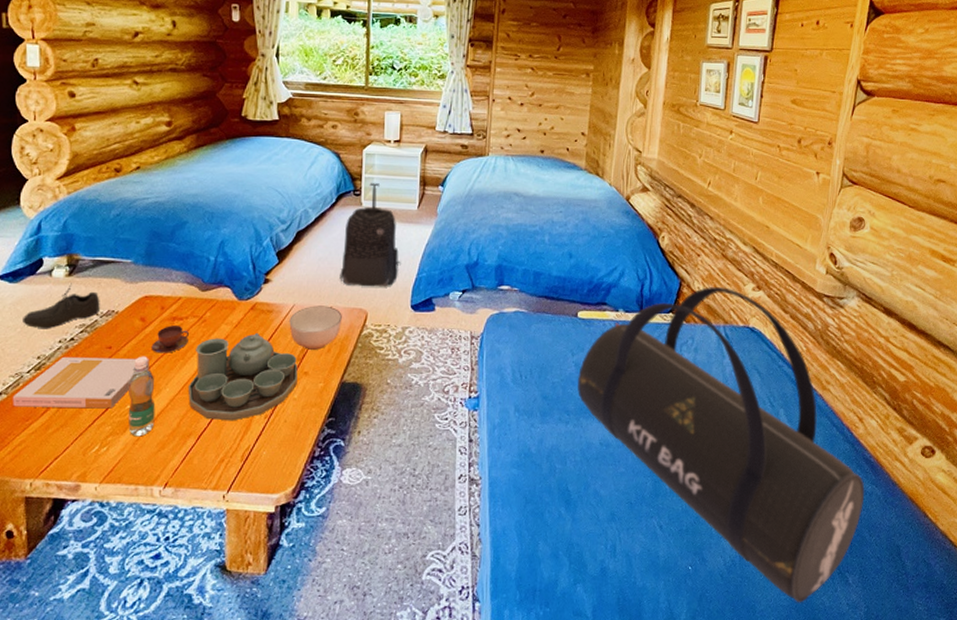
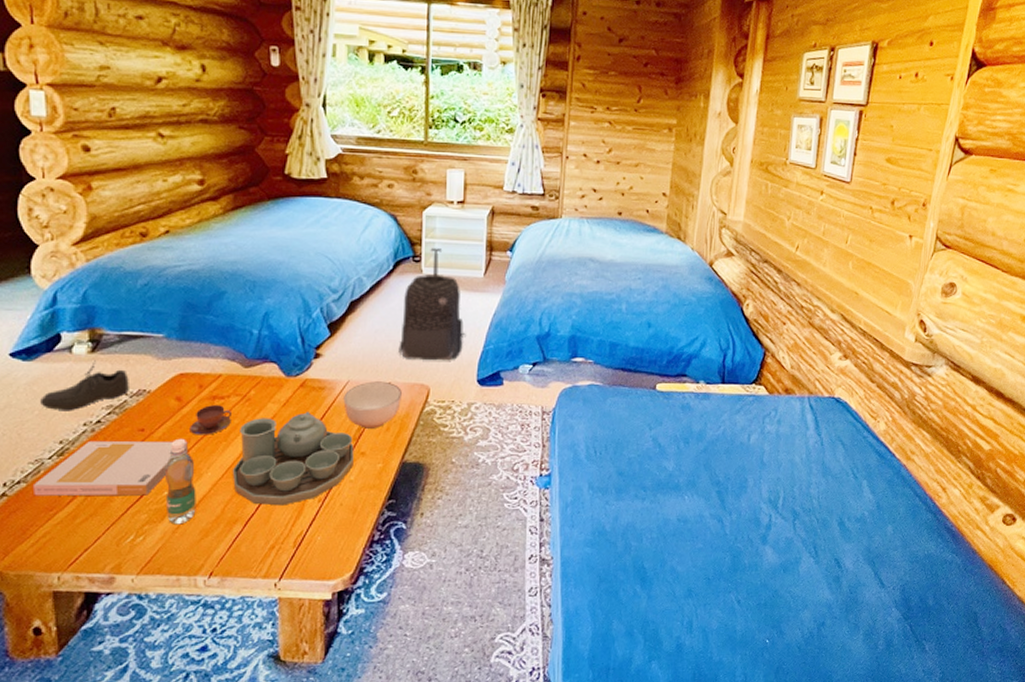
duffel bag: present [577,287,865,603] -> none [654,357,945,672]

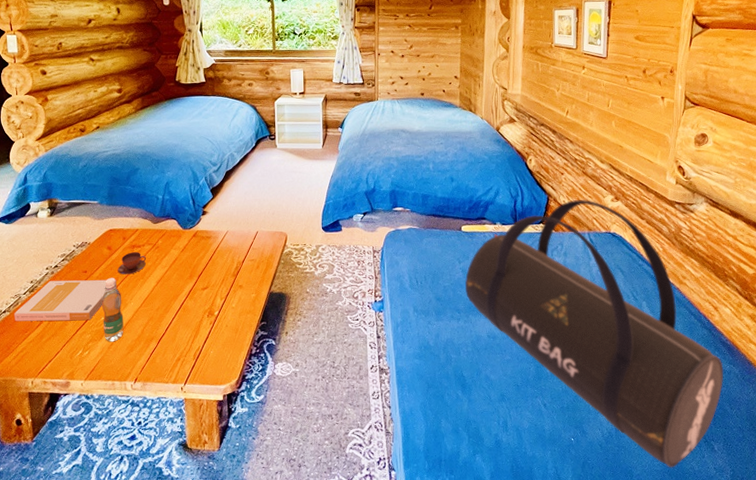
arctic: present [40,360,129,410] -> none [18,222,76,259]
tea set: present [232,412,354,506] -> none [148,255,234,327]
bowl: present [343,381,402,428] -> none [224,231,267,267]
suitcase: present [398,248,466,361] -> none [262,128,312,214]
duffel bag: none [654,357,945,672] -> present [464,200,724,468]

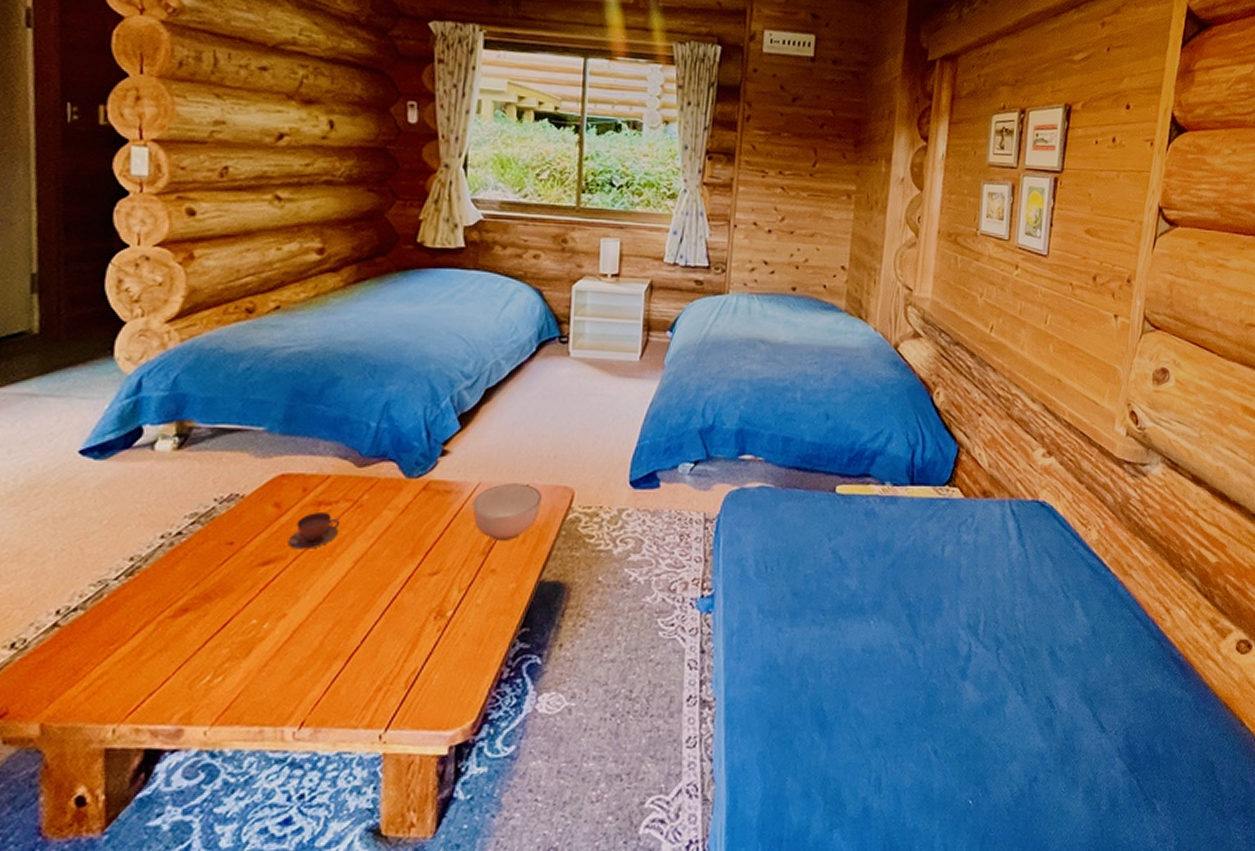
book: present [14,279,117,322] -> none [92,556,285,627]
bottle: present [101,277,124,342] -> none [252,553,292,661]
bowl: none [224,231,267,267] -> present [472,483,541,540]
duffel bag: present [464,200,724,468] -> none [834,453,1174,839]

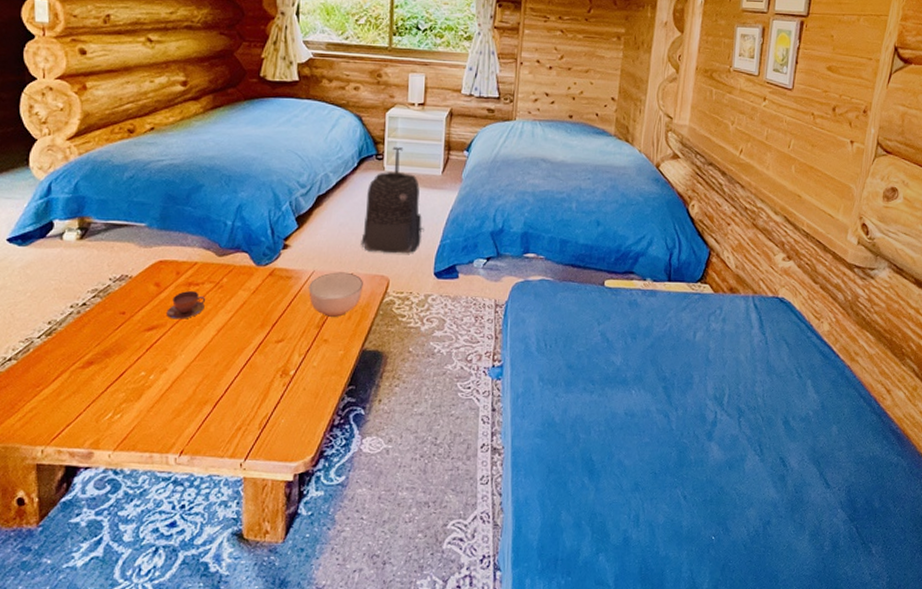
suitcase: none [539,327,618,459] -> present [361,147,424,254]

